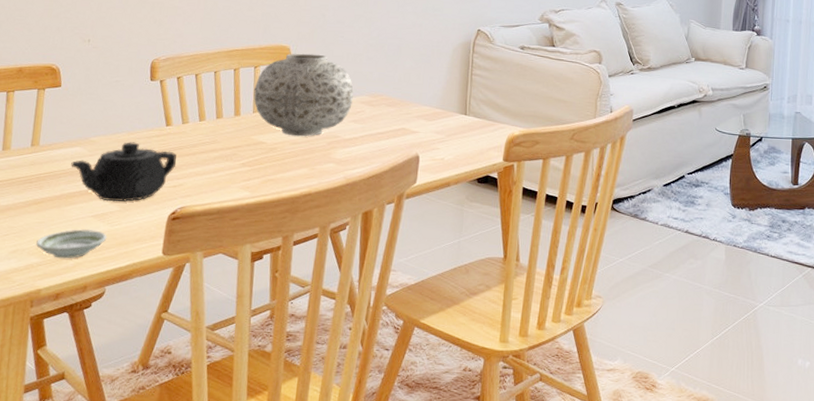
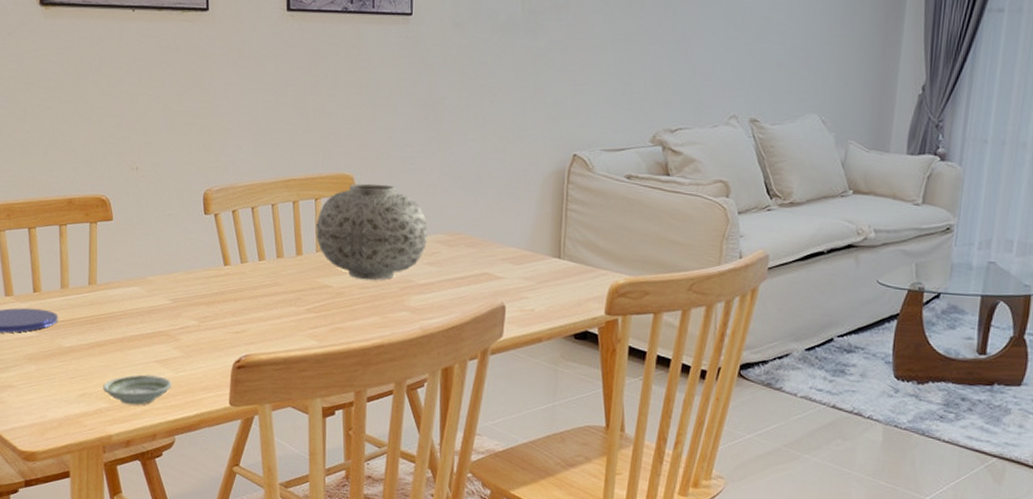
teapot: present [71,142,177,202] -> none [130,282,237,347]

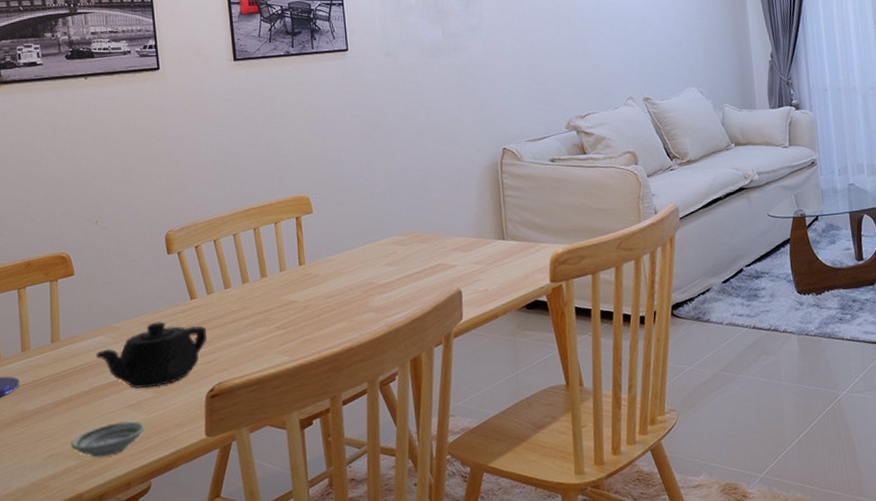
teapot: none [130,282,237,347] -> present [96,321,206,389]
vase: present [315,183,428,281] -> none [277,199,383,290]

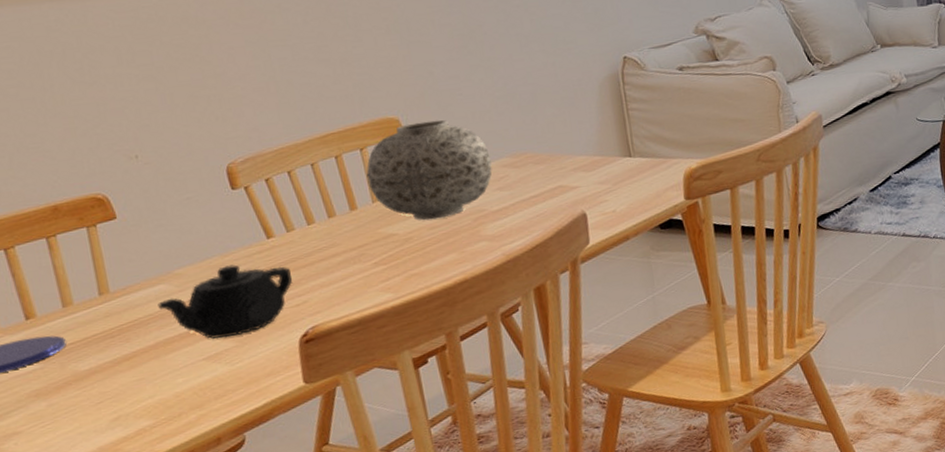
saucer: present [71,421,145,458] -> none [141,373,230,415]
vase: none [277,199,383,290] -> present [366,120,492,221]

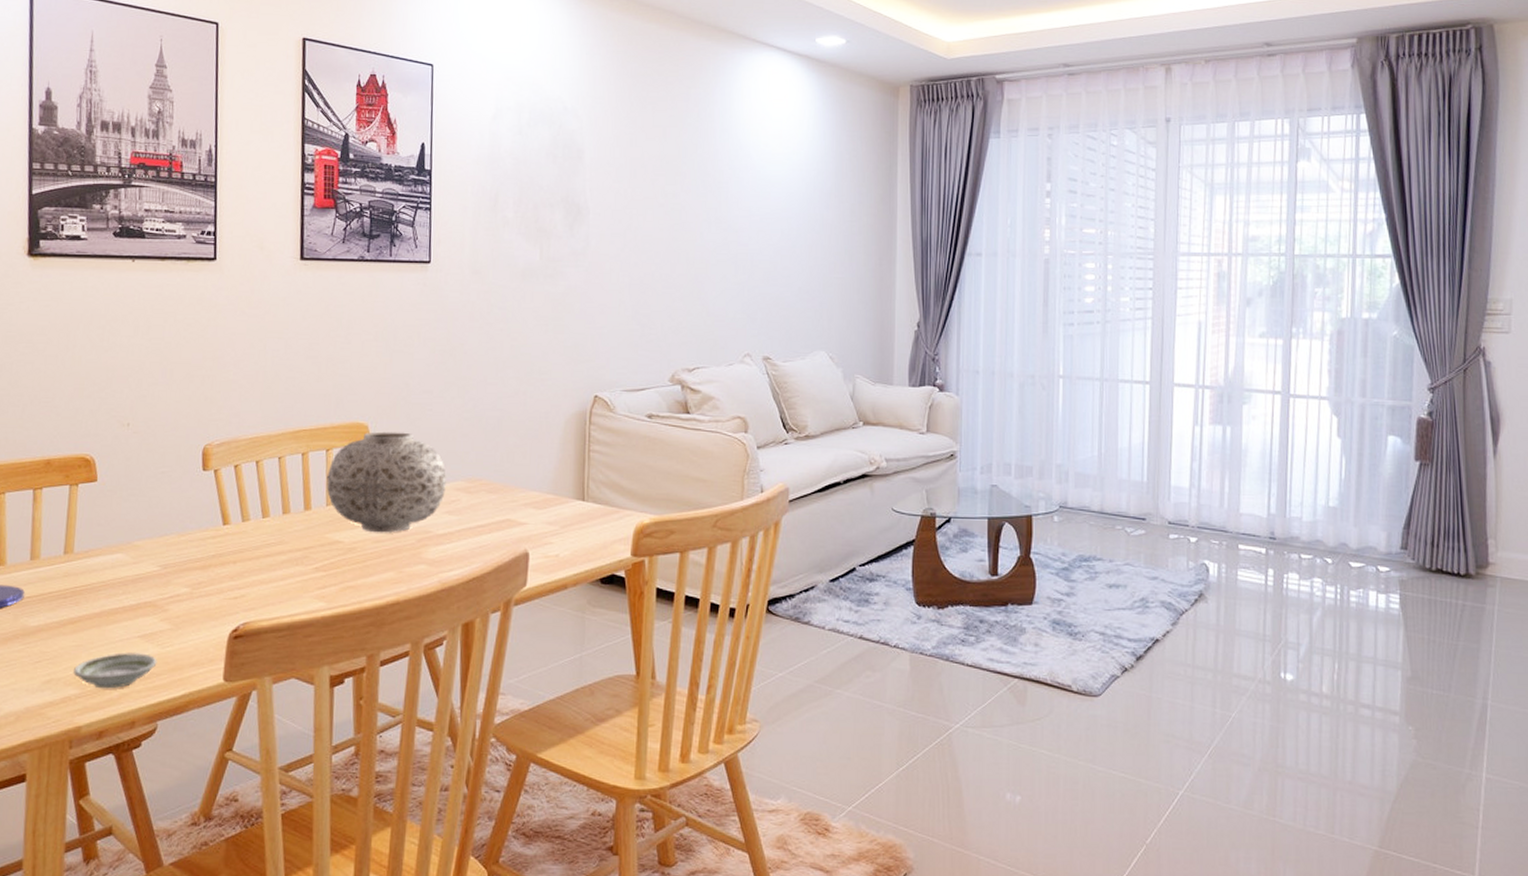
saucer: none [141,373,230,415] -> present [74,653,157,689]
teapot: present [158,264,292,339] -> none [112,545,237,619]

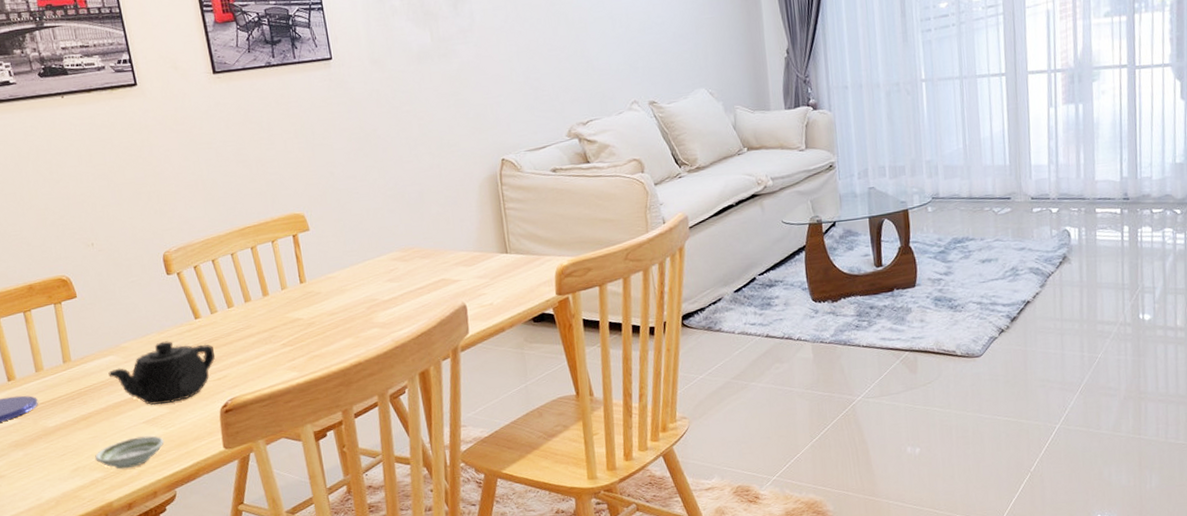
teapot: none [112,545,237,619] -> present [108,341,215,406]
vase: present [326,432,446,533] -> none [276,216,384,308]

